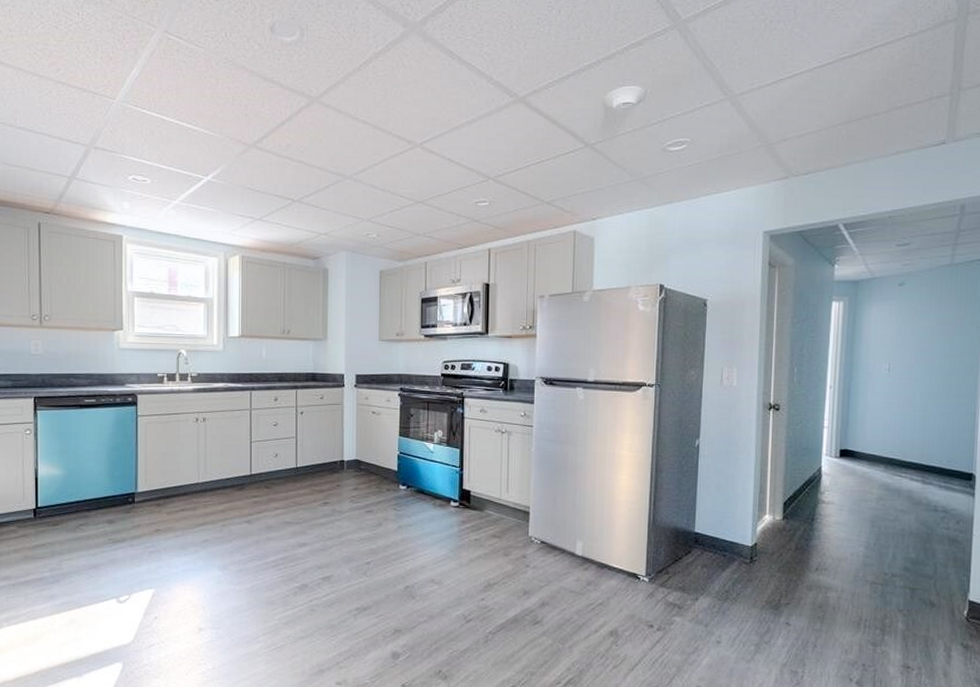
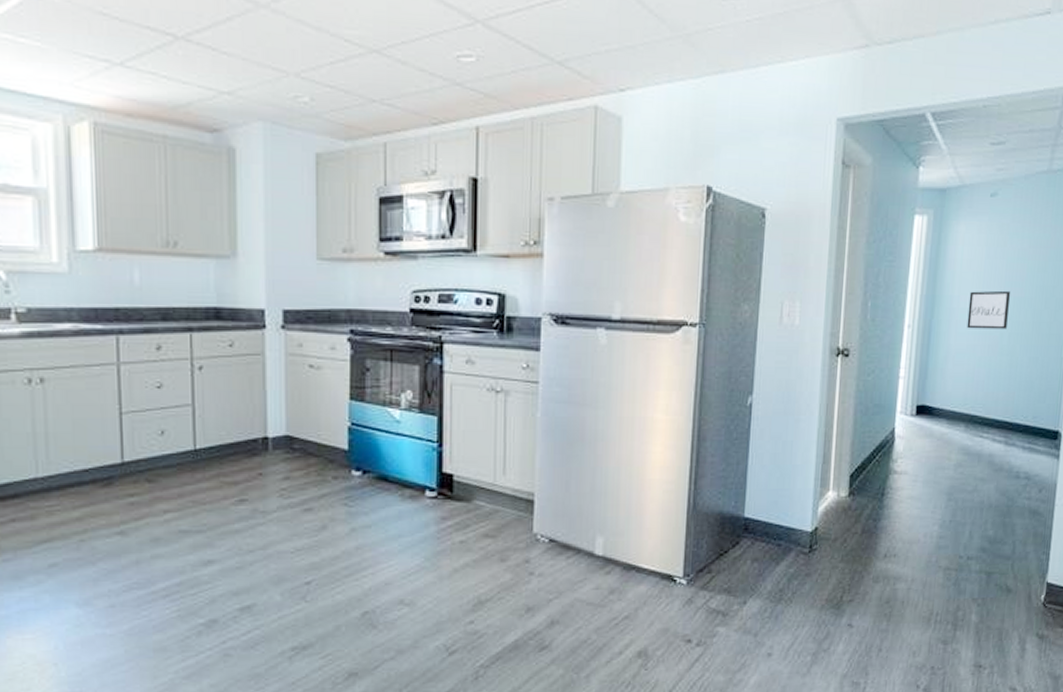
wall art: none [882,359,922,390] -> present [967,290,1011,330]

